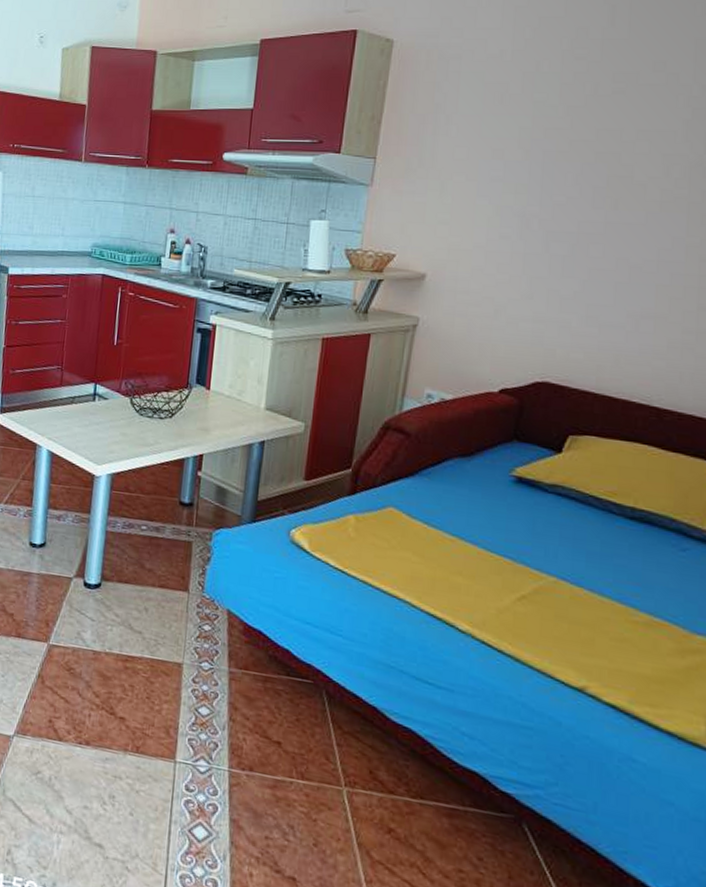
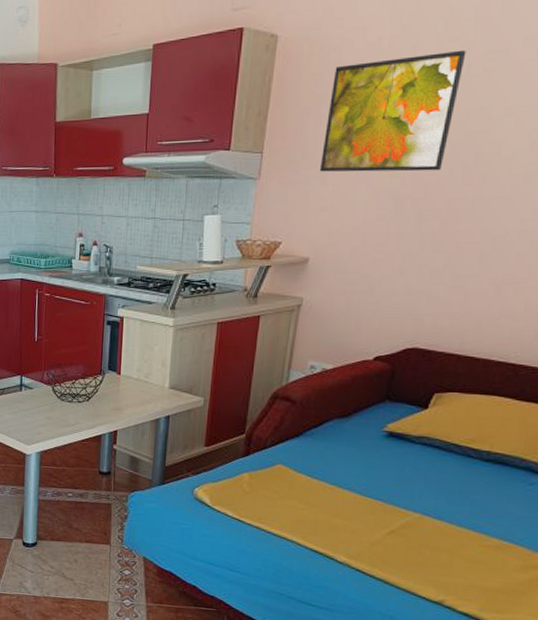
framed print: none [437,69,593,191] -> present [319,50,466,172]

